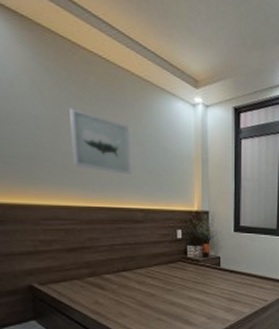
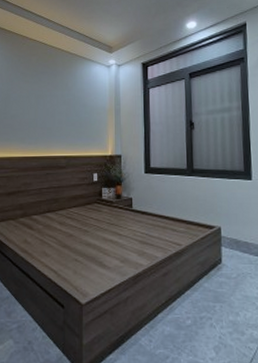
wall art: present [69,108,132,175] -> none [17,82,59,128]

